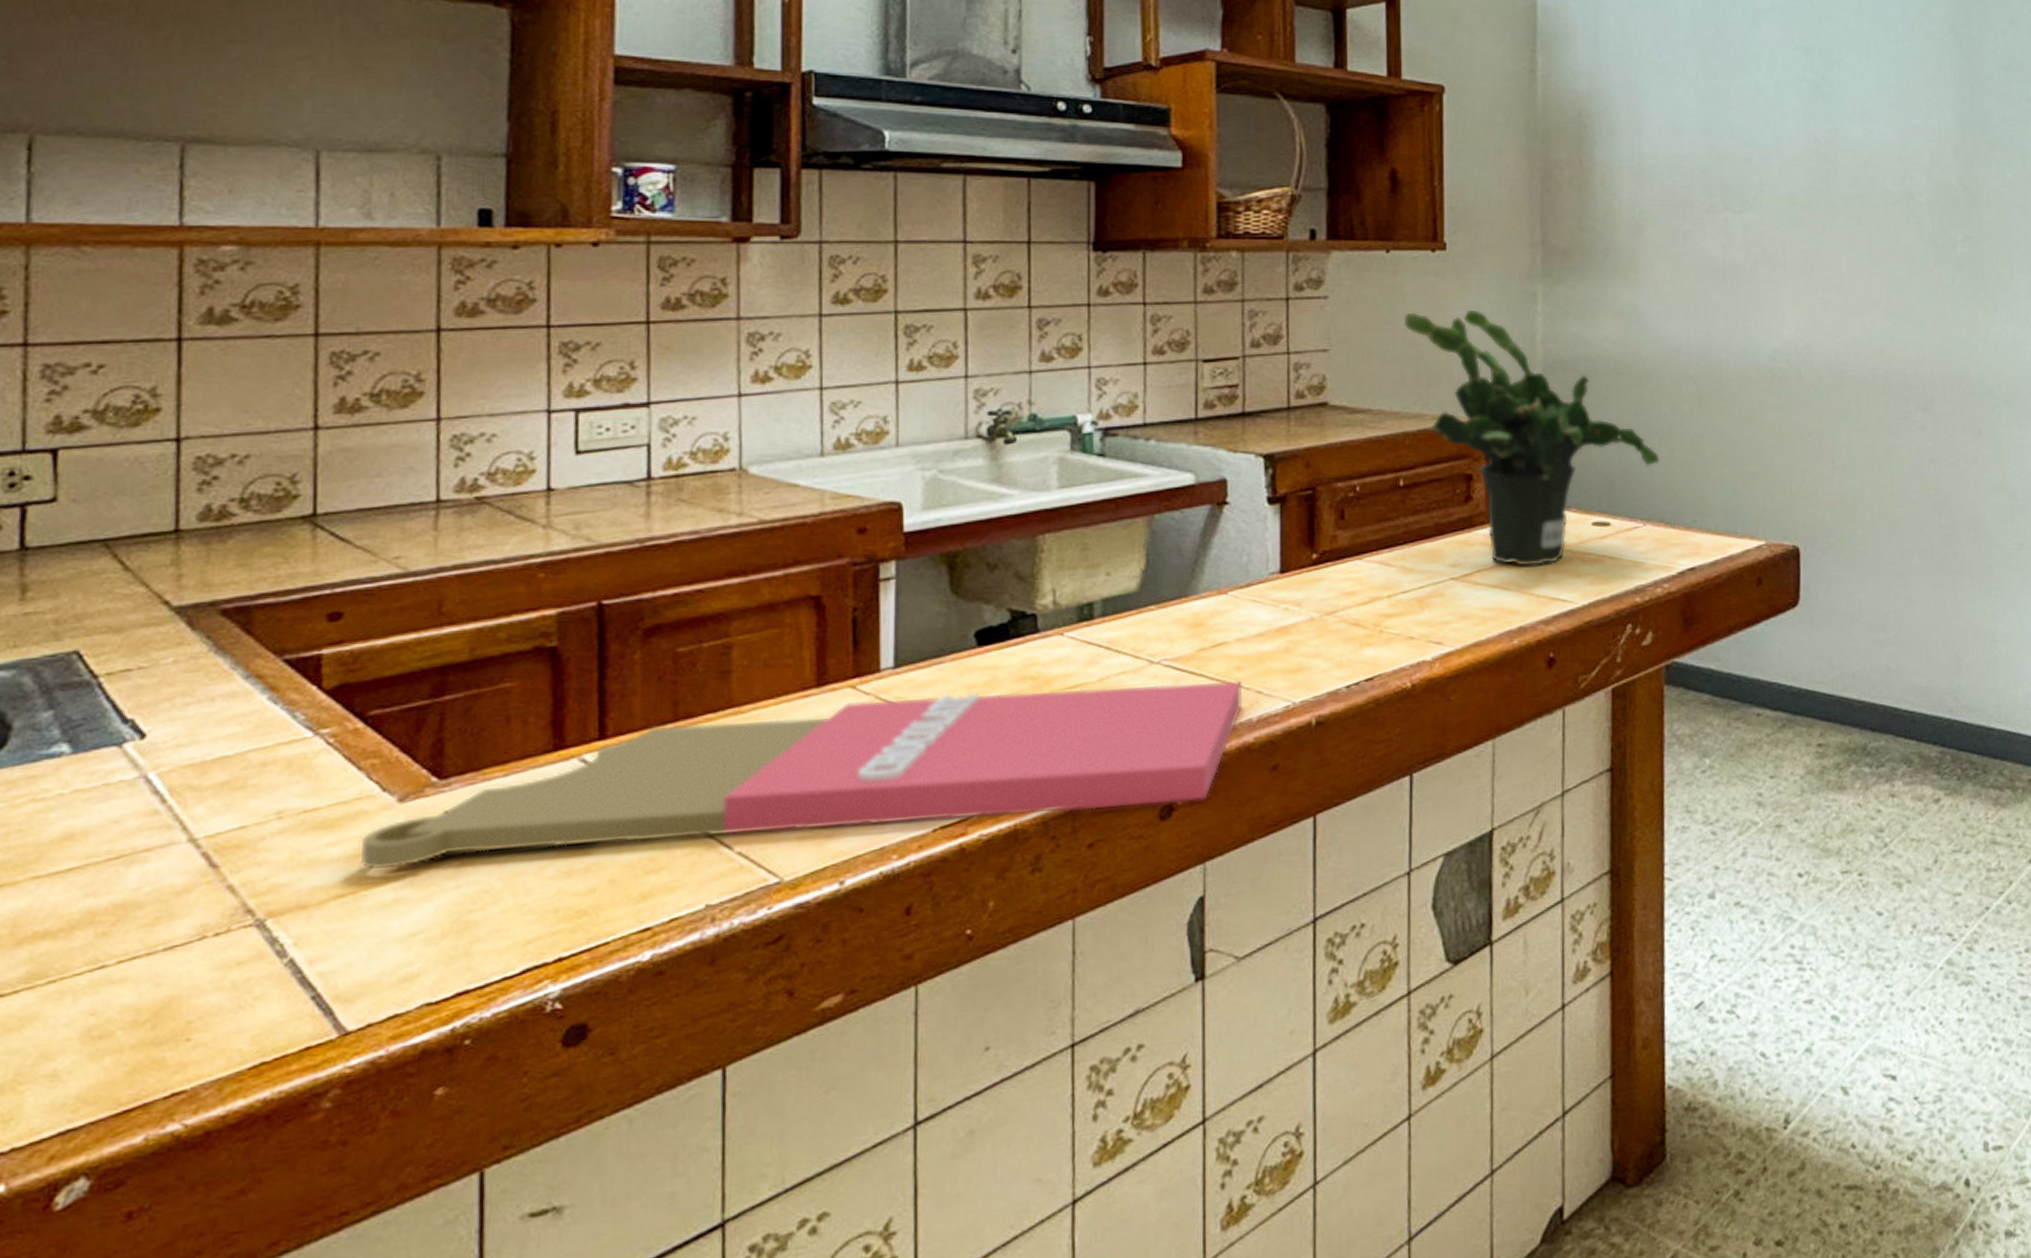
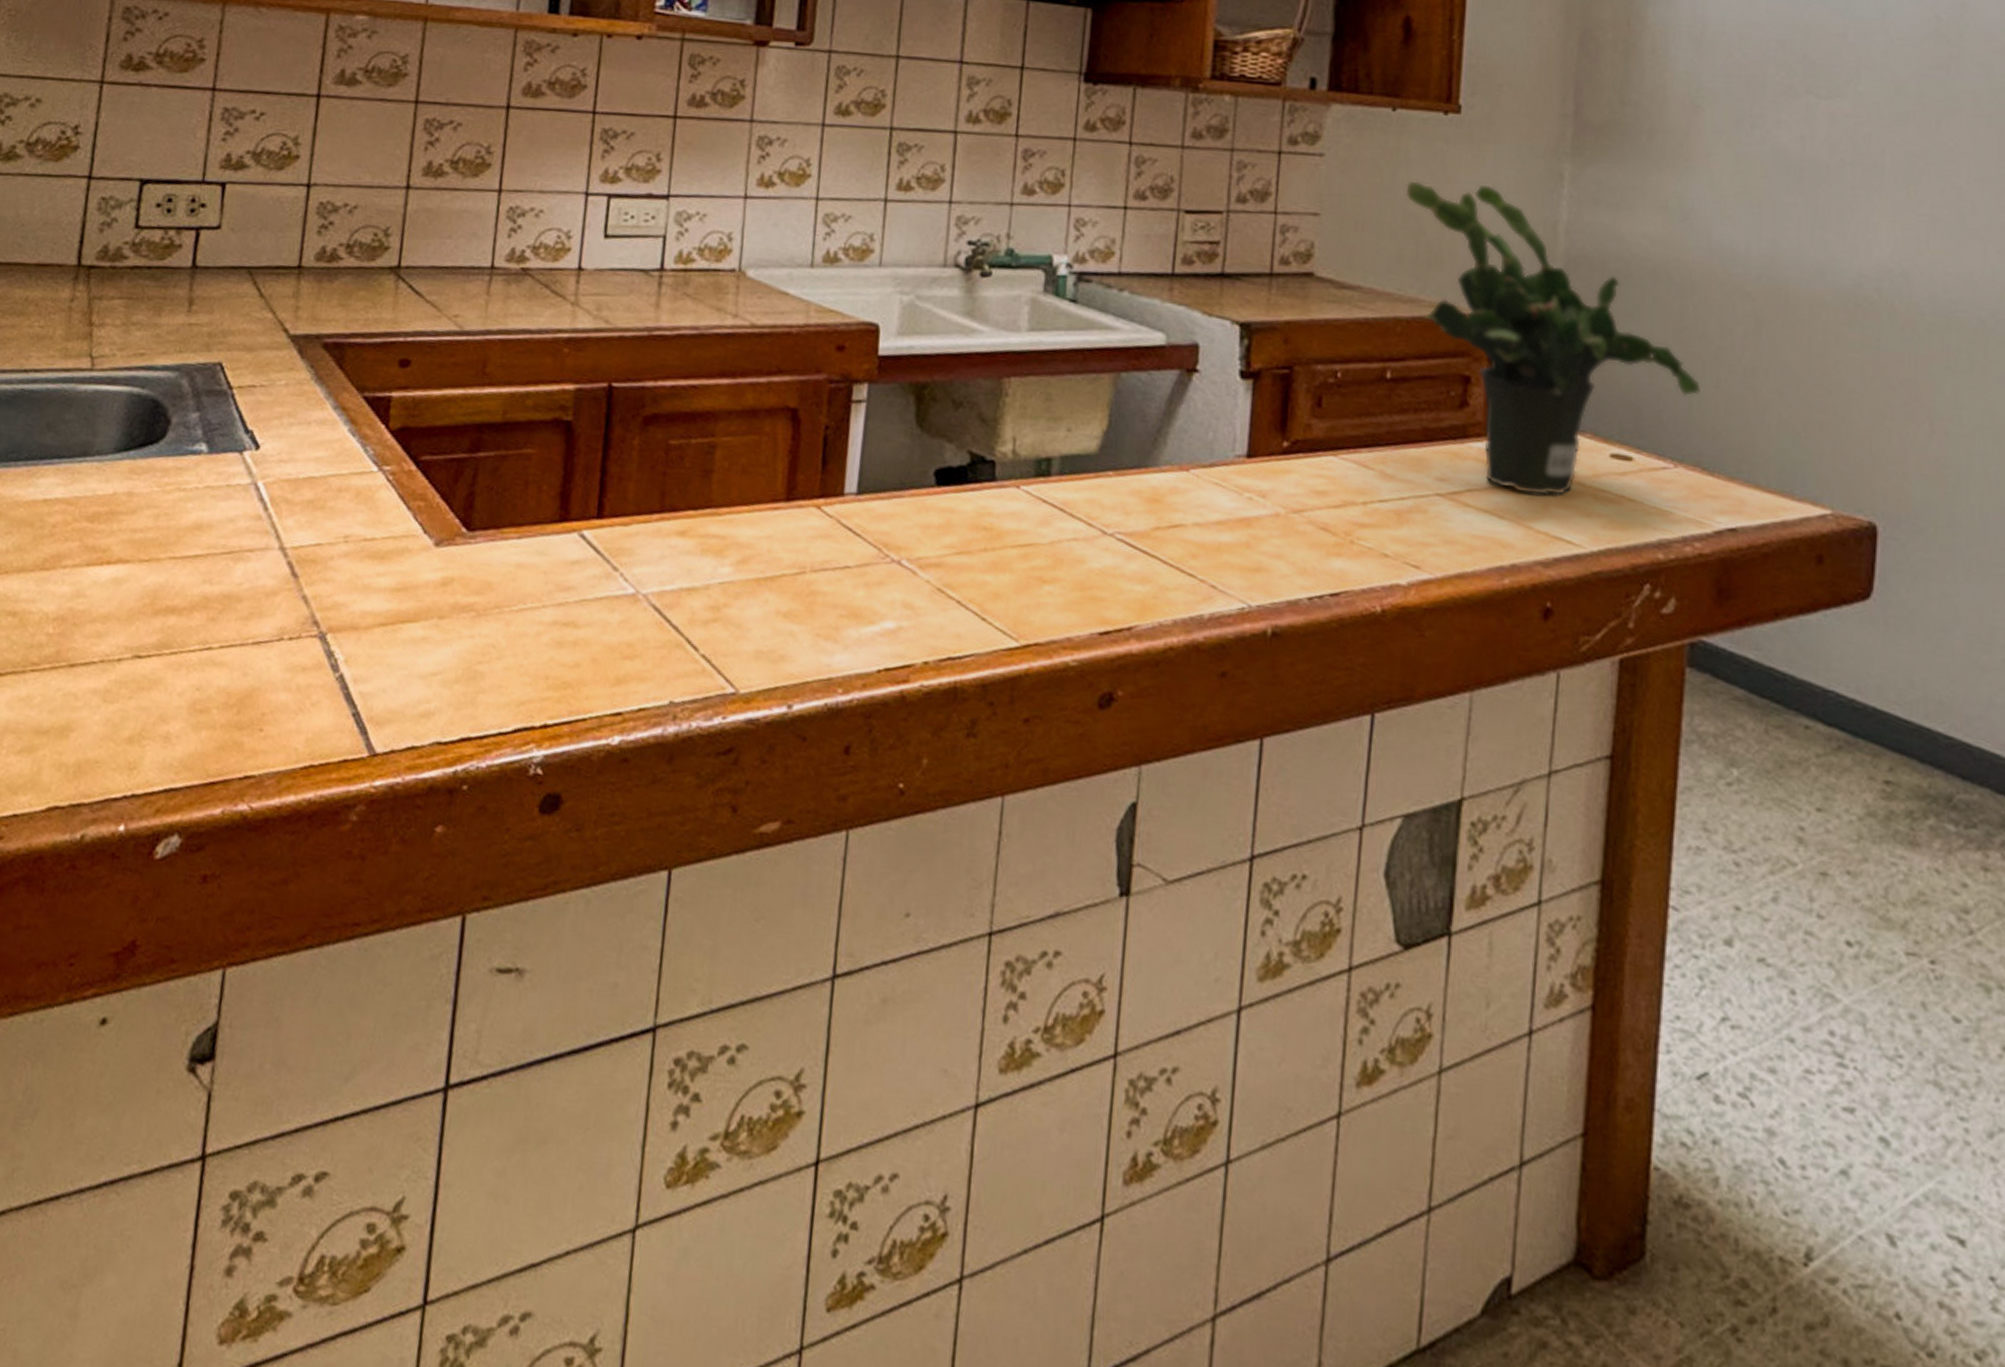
cutting board: present [359,680,1243,870] -> none [400,514,1197,695]

